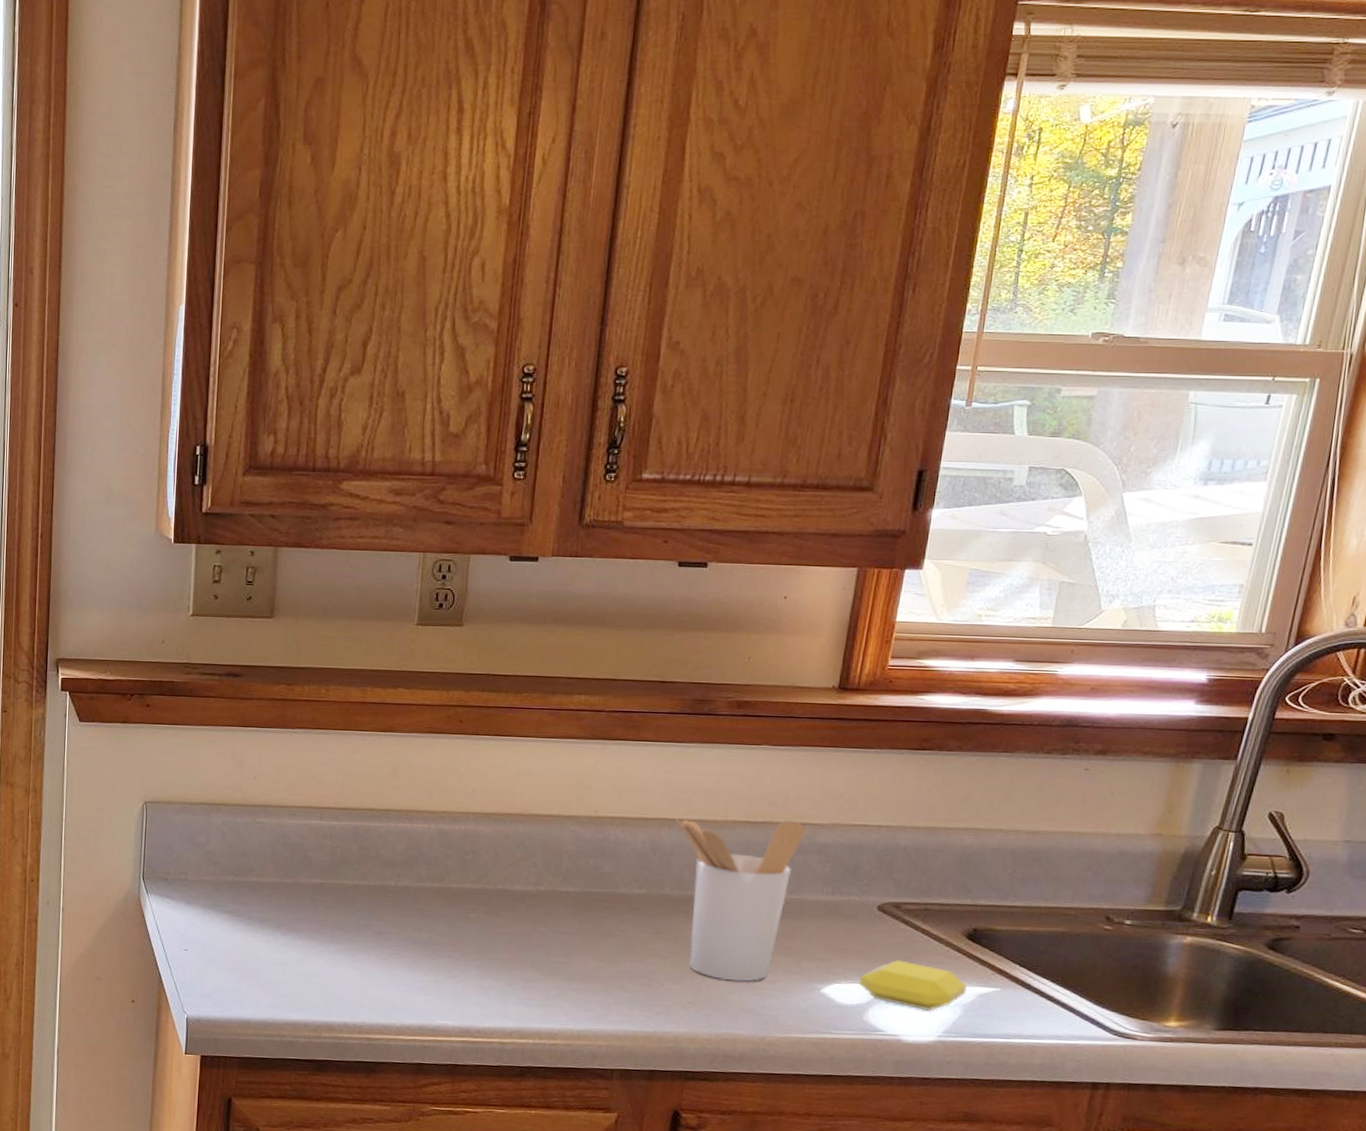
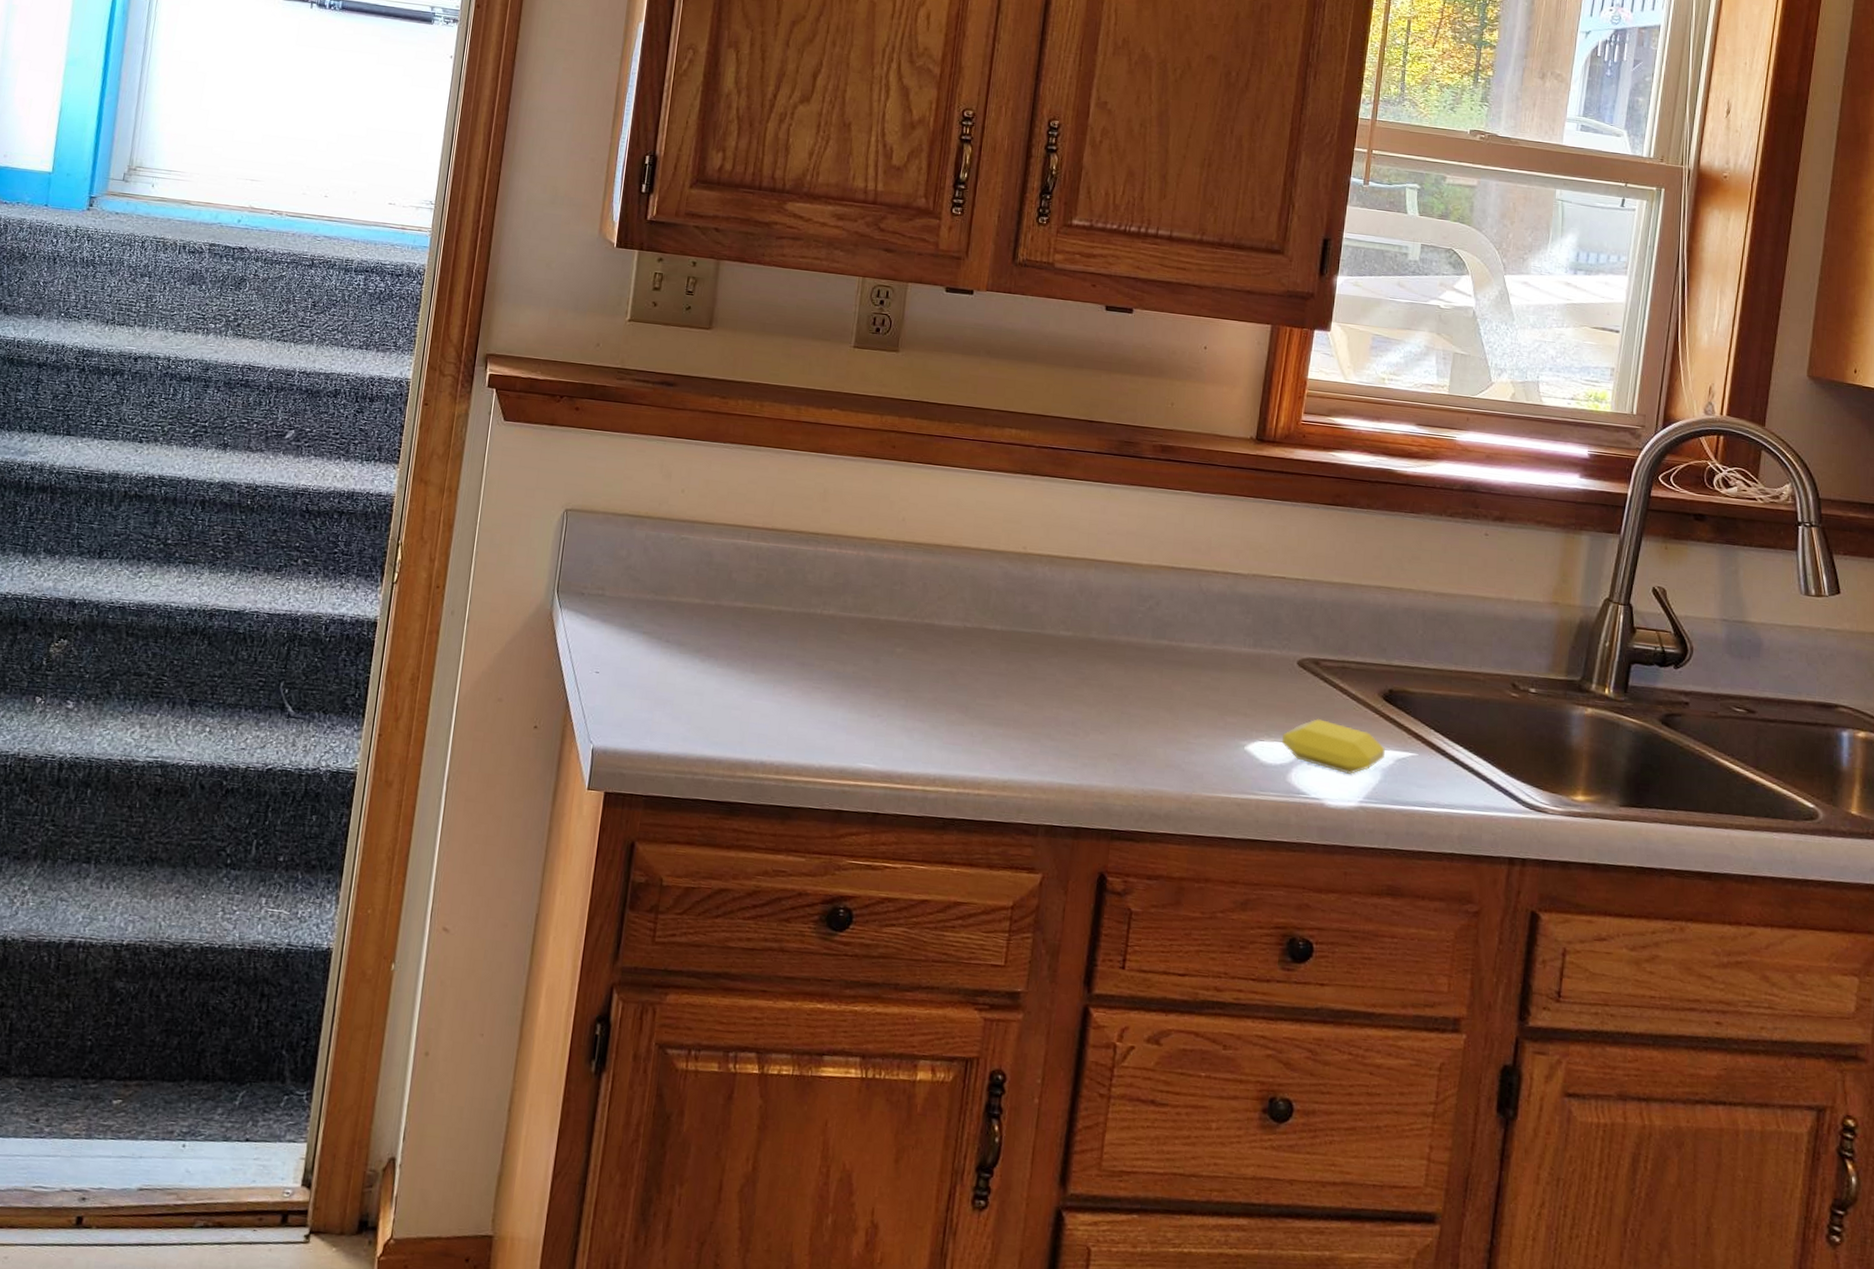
utensil holder: present [675,818,805,981] -> none [1102,560,1227,734]

